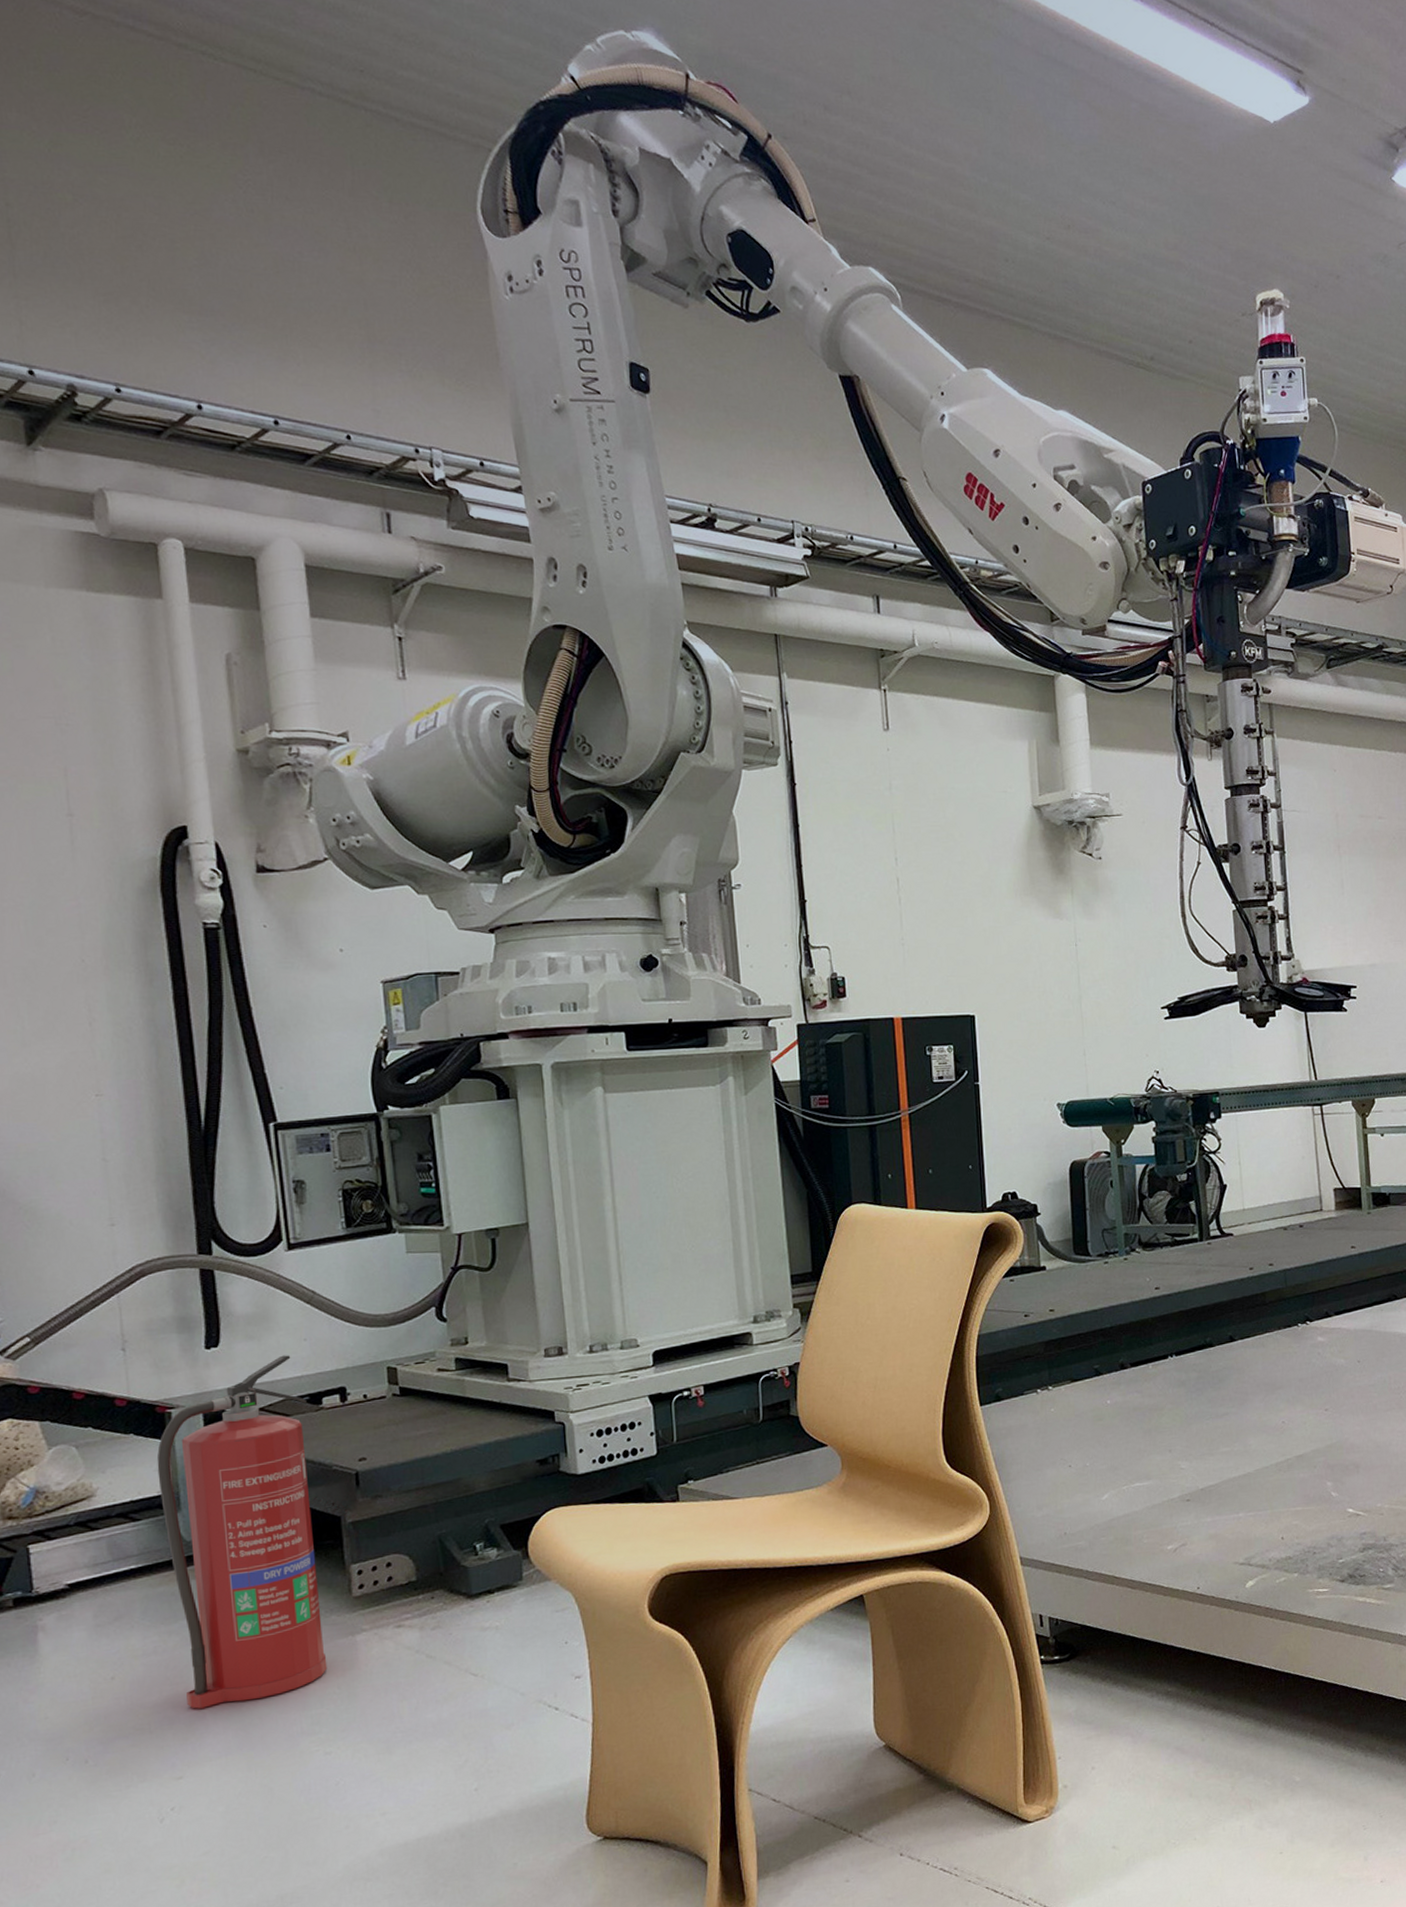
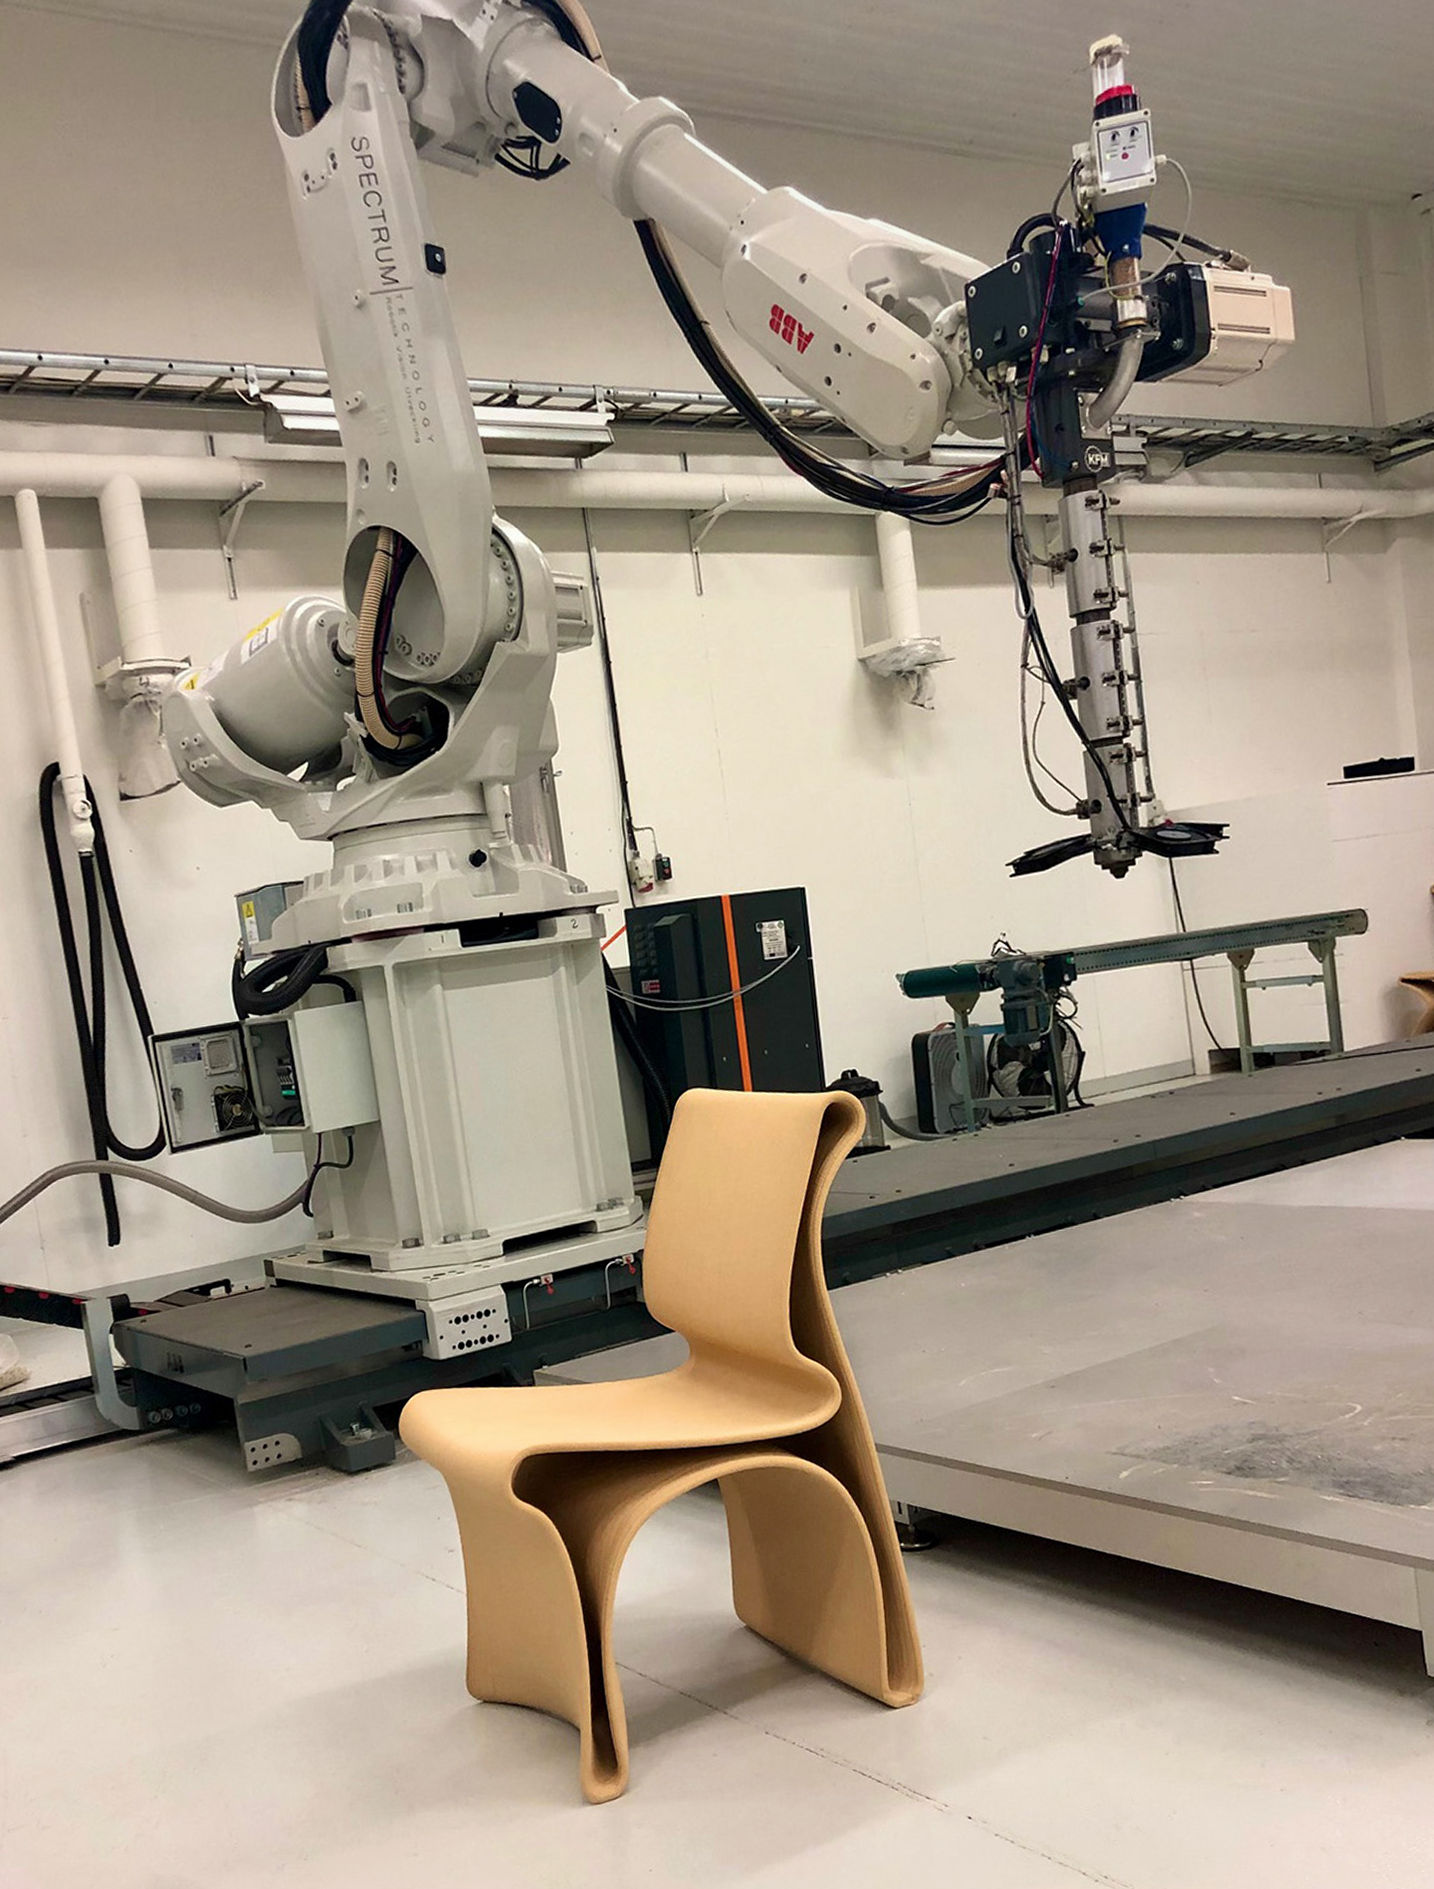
fire extinguisher: present [156,1355,328,1709] -> none [76,1250,231,1569]

